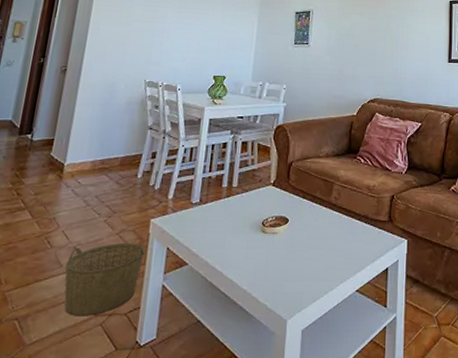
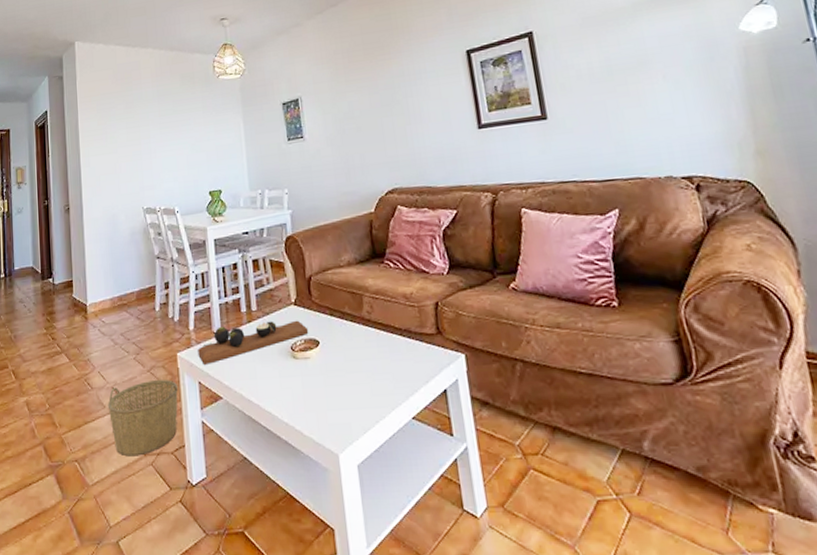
decorative tray: none [172,197,281,233] -> present [198,320,309,366]

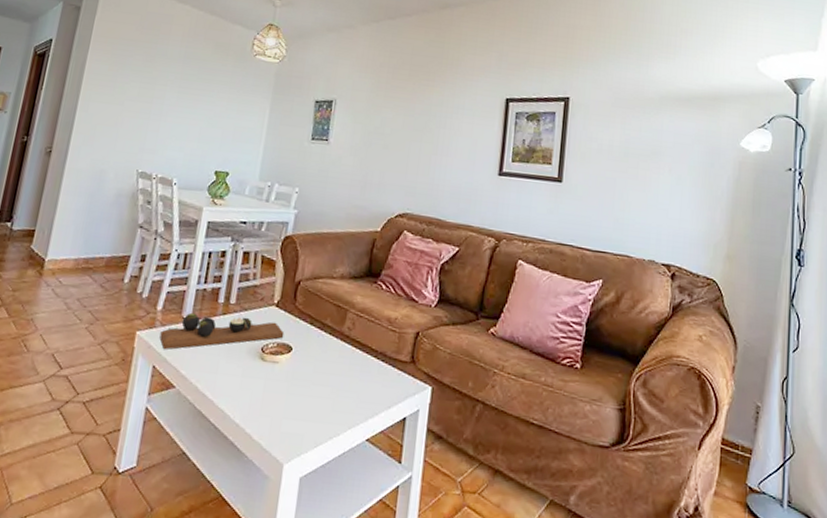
basket: present [107,379,179,457] -> none [39,354,130,433]

